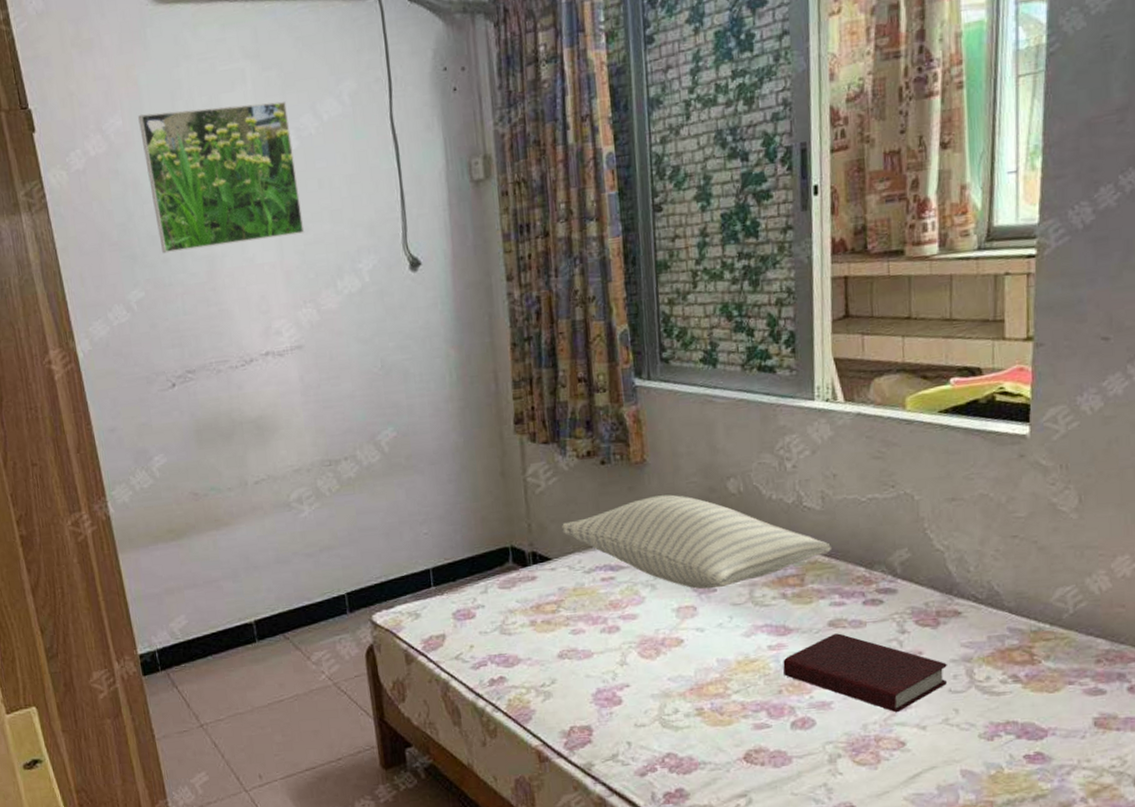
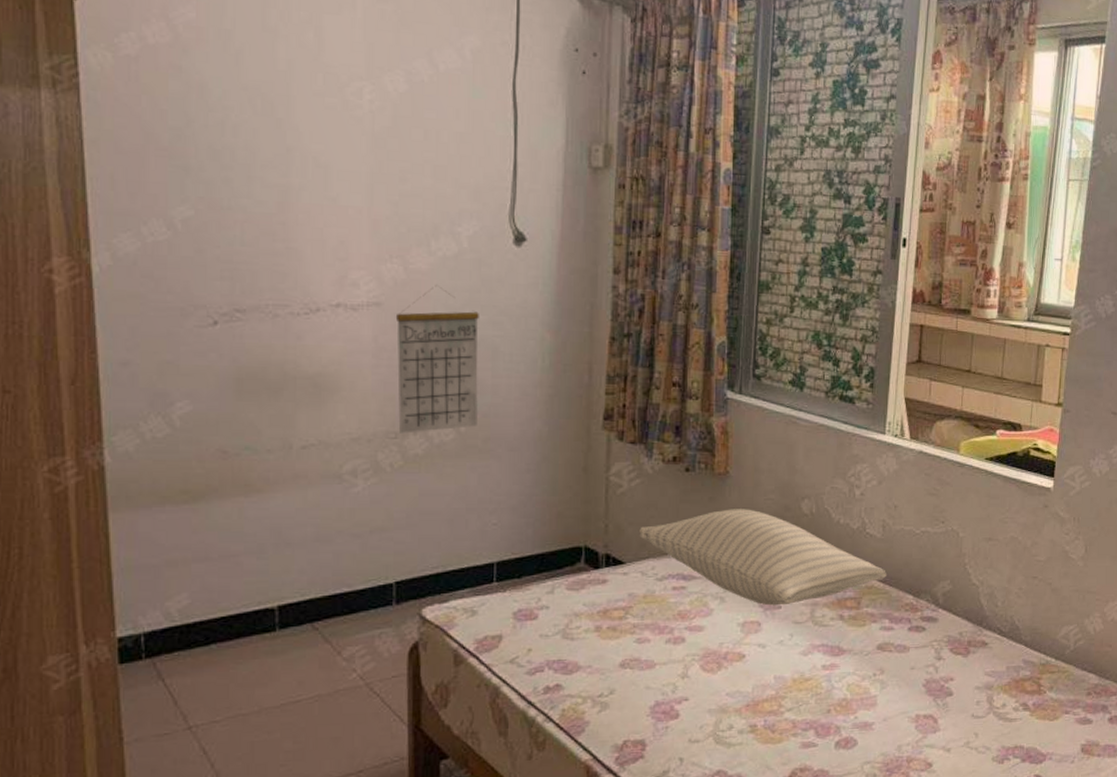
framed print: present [138,101,305,254] -> none [217,13,402,184]
calendar: none [315,320,399,461] -> present [395,284,479,434]
book: present [783,633,947,712] -> none [834,657,972,734]

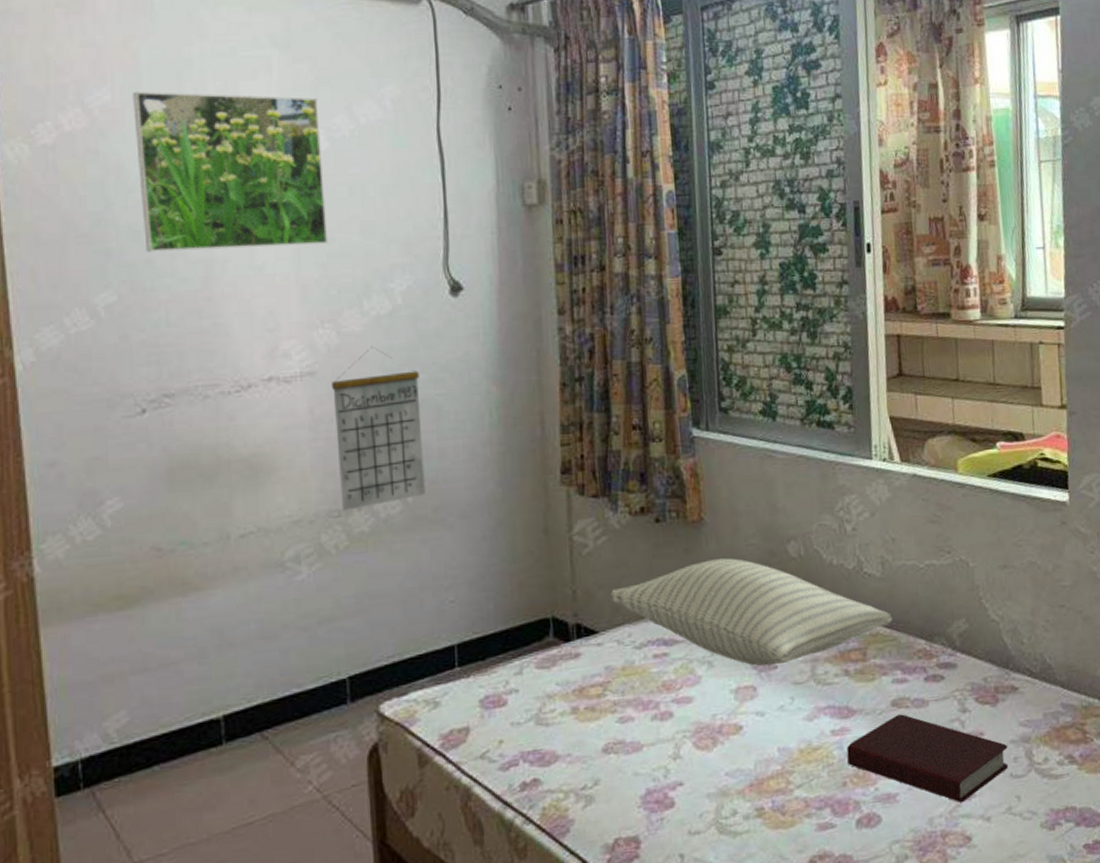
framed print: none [217,13,402,184] -> present [133,92,329,253]
book: none [834,657,972,734] -> present [846,714,1008,802]

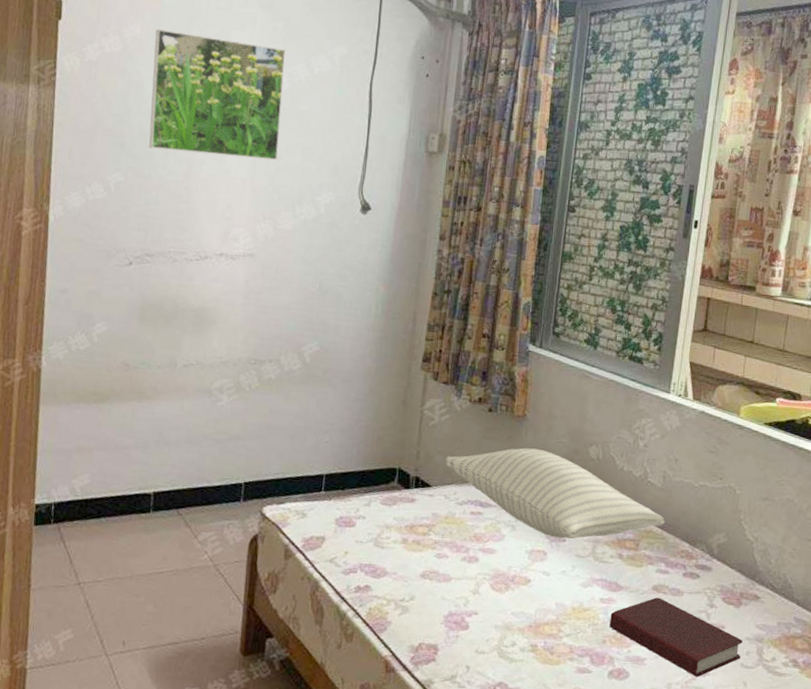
calendar: present [331,346,425,511] -> none [258,242,329,361]

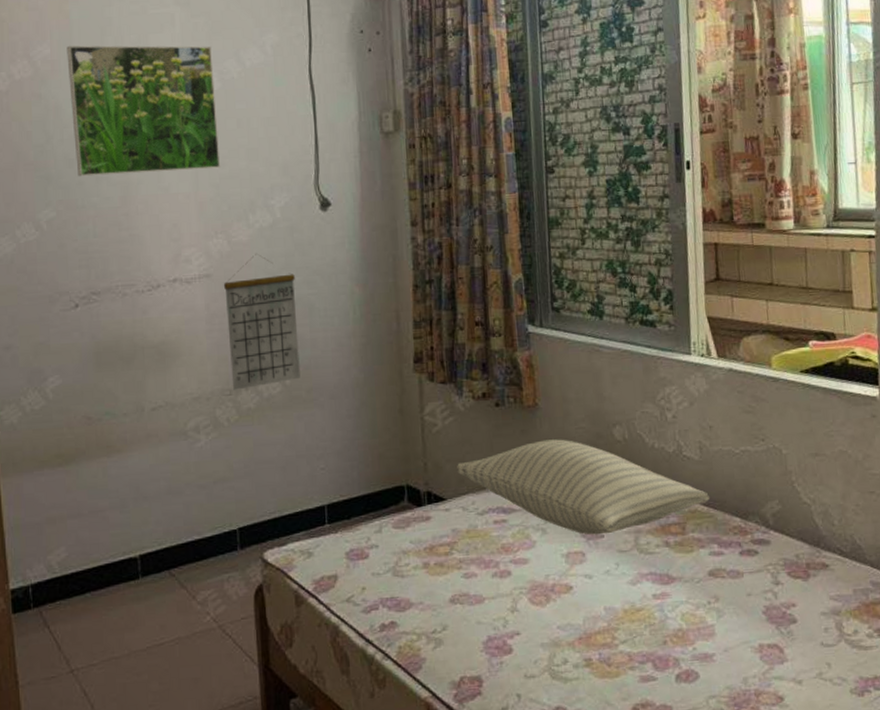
calendar: none [258,242,329,361] -> present [223,253,300,390]
book: present [609,597,743,677] -> none [667,583,819,665]

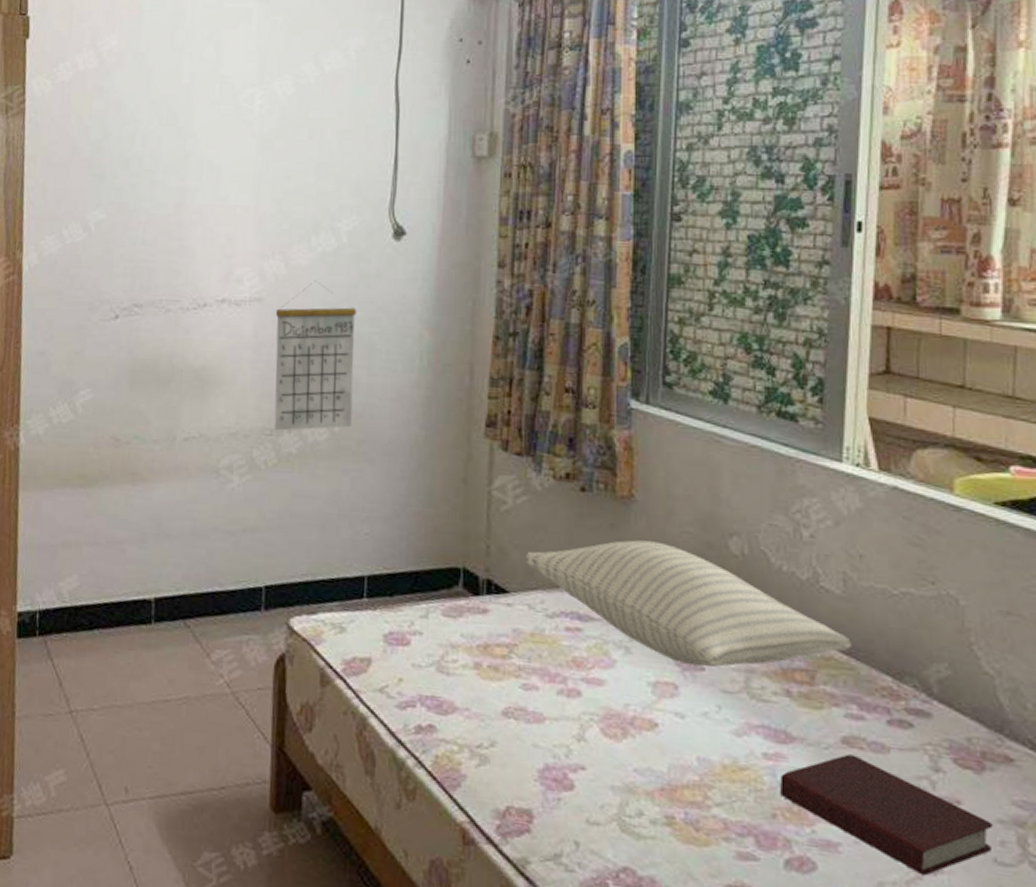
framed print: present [67,45,221,177] -> none [132,38,289,182]
book: none [667,583,819,665] -> present [780,754,993,875]

